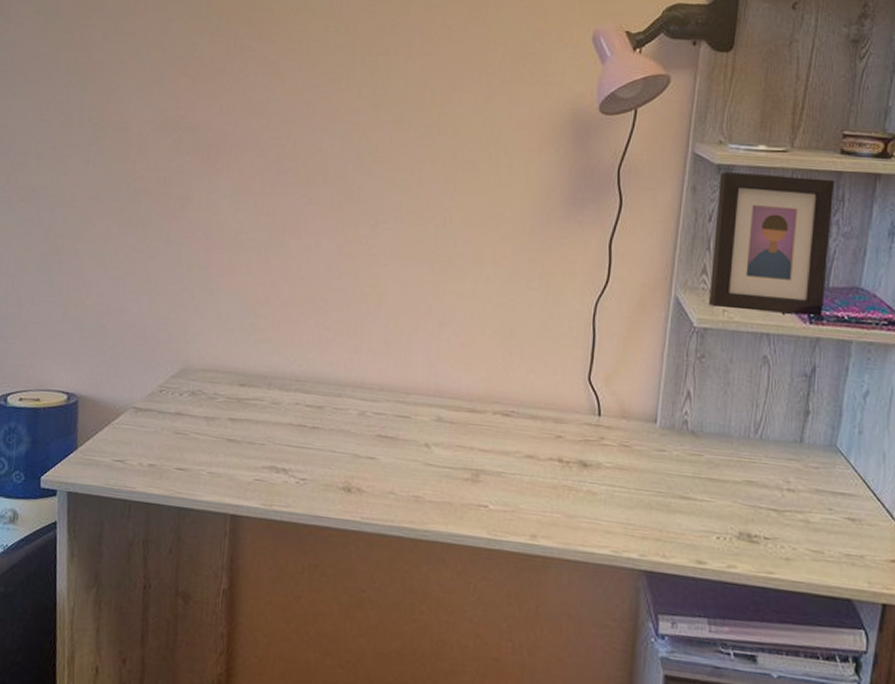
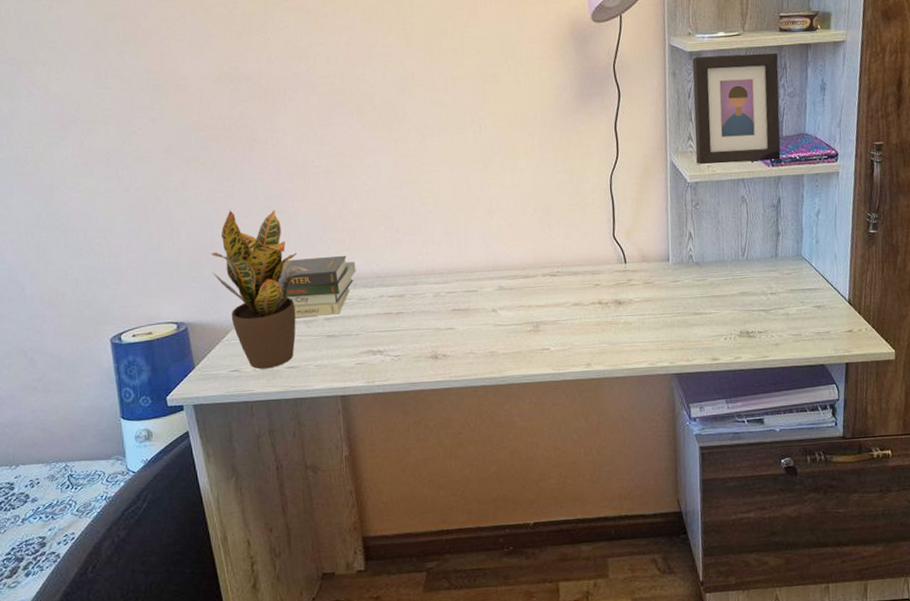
potted plant: none [116,274,222,466] -> present [210,209,309,369]
books: none [184,342,275,416] -> present [277,256,356,317]

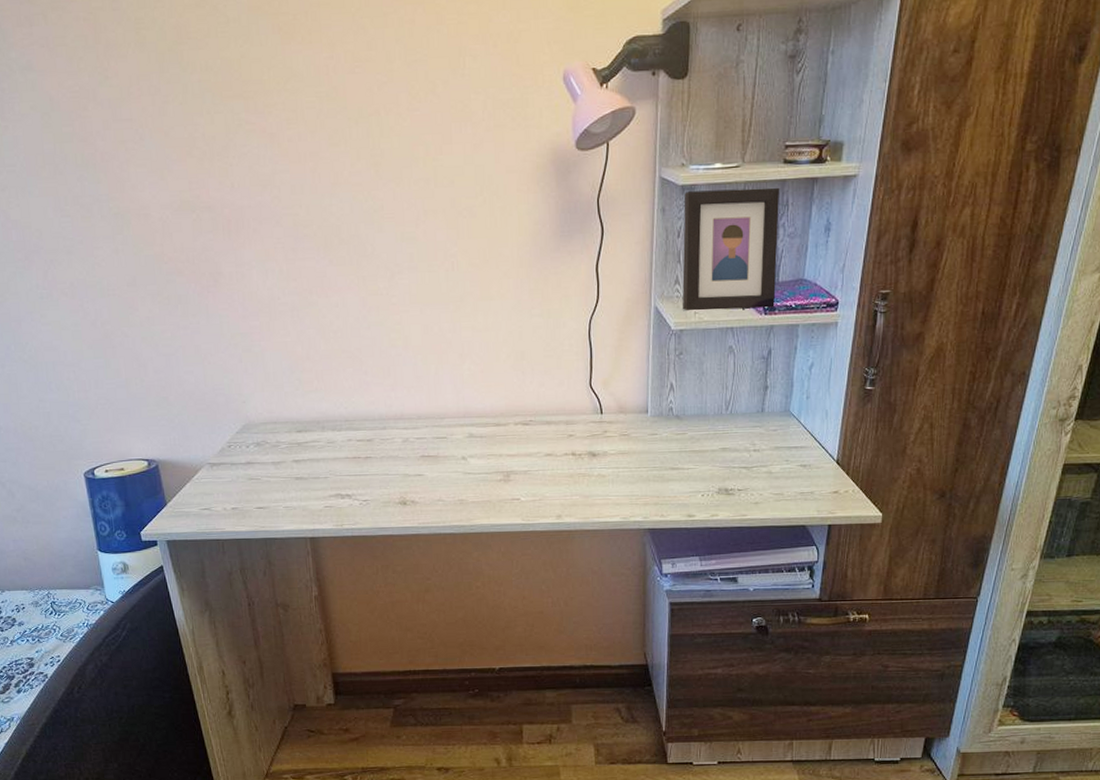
potted plant: present [210,209,309,369] -> none [178,347,277,509]
books: present [277,256,356,317] -> none [245,398,324,458]

